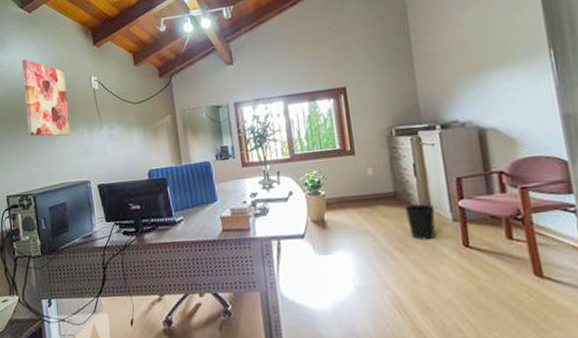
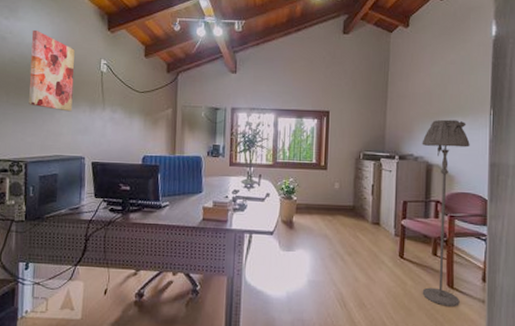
wastebasket: present [404,203,436,241] -> none [358,218,382,249]
floor lamp: none [466,70,556,301] -> present [422,119,470,307]

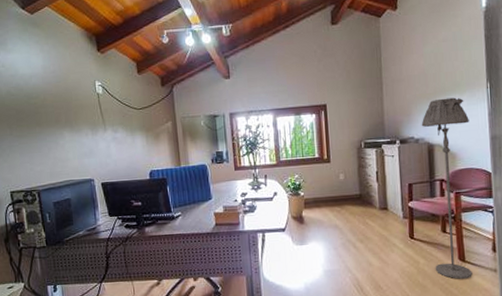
wall art: present [29,29,75,112] -> none [23,60,75,137]

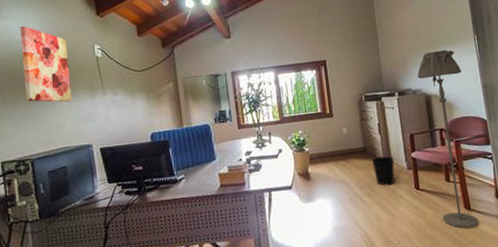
wall art: none [23,60,75,137] -> present [19,25,72,102]
wastebasket: none [366,204,390,234] -> present [371,156,395,186]

